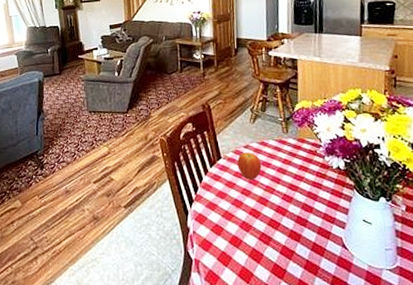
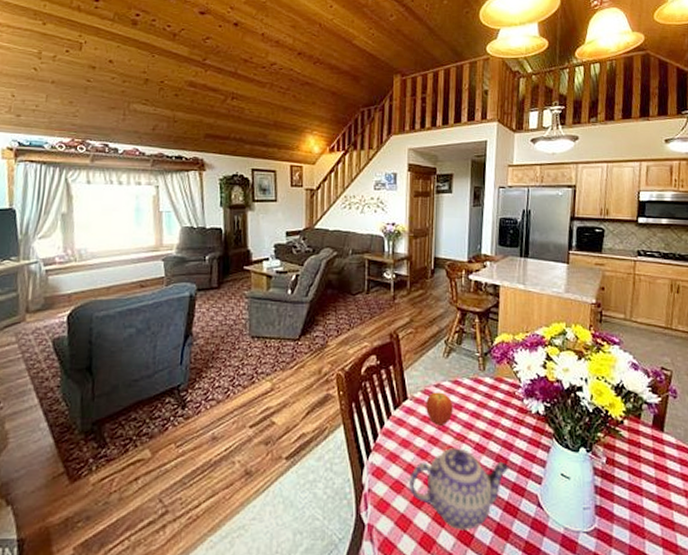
teapot: none [227,198,315,266] -> present [409,448,509,530]

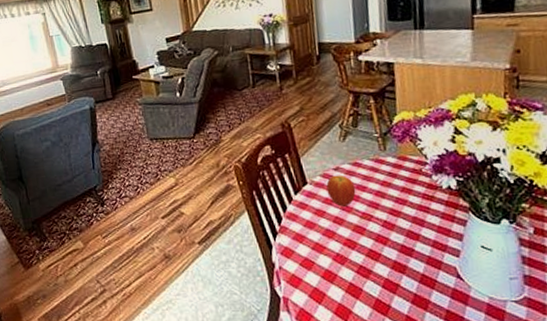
teapot: present [409,448,509,530] -> none [318,226,422,301]

